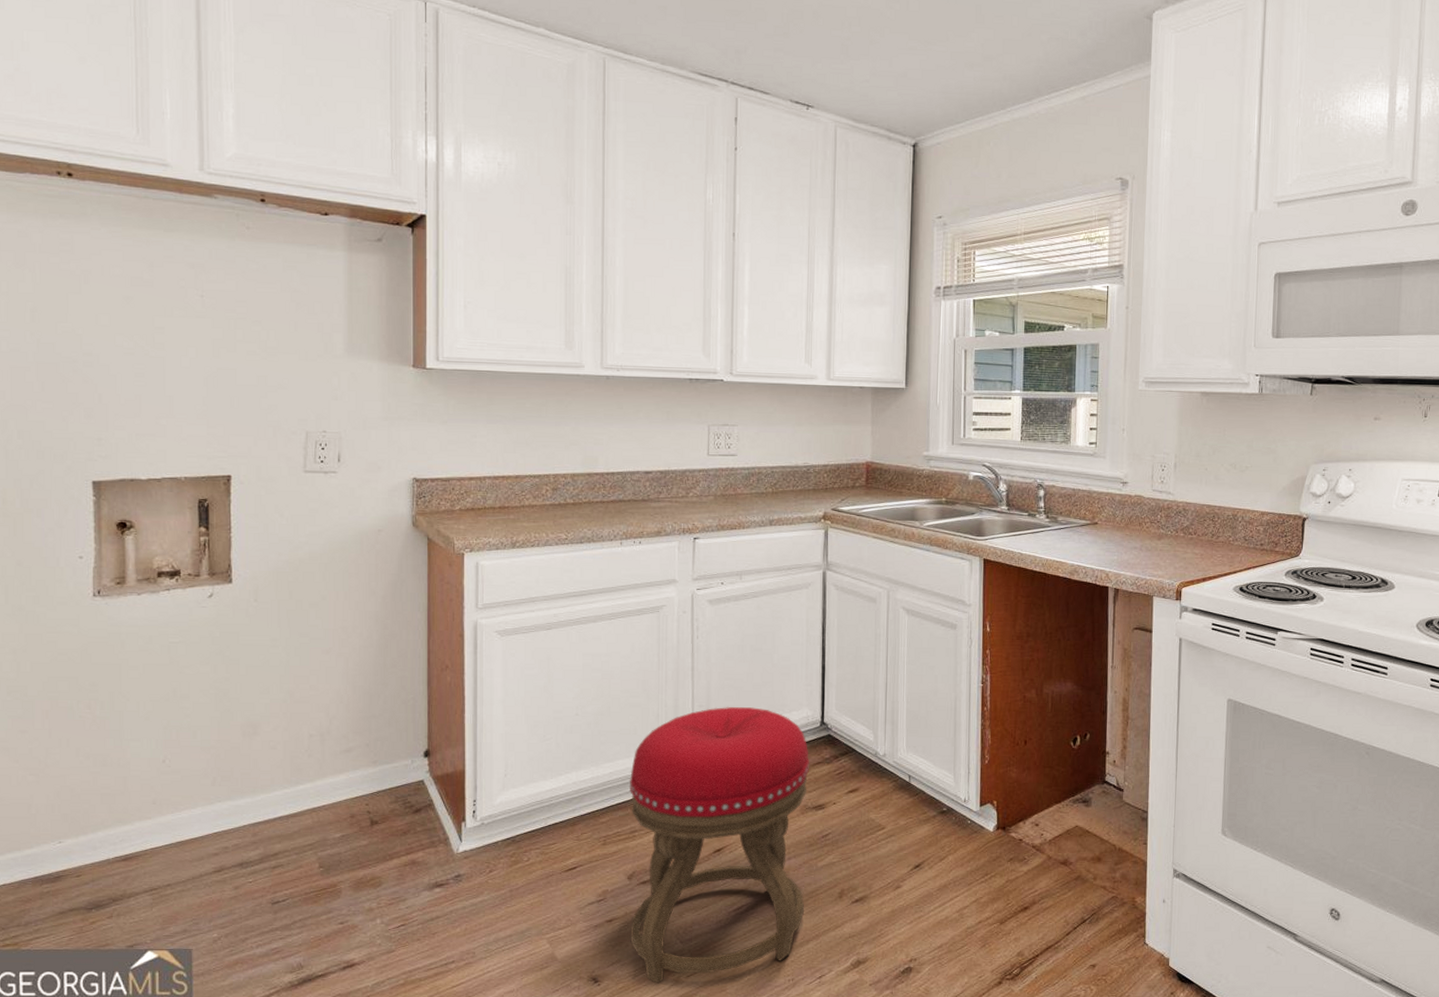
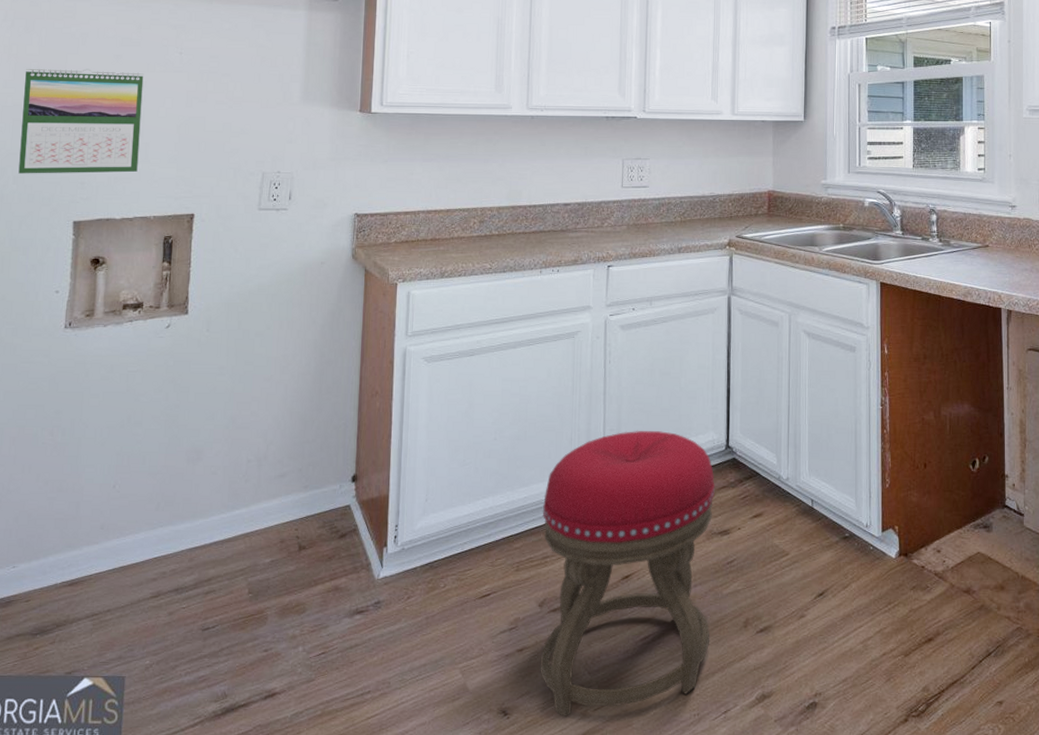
calendar: none [20,308,162,429] -> present [18,68,144,174]

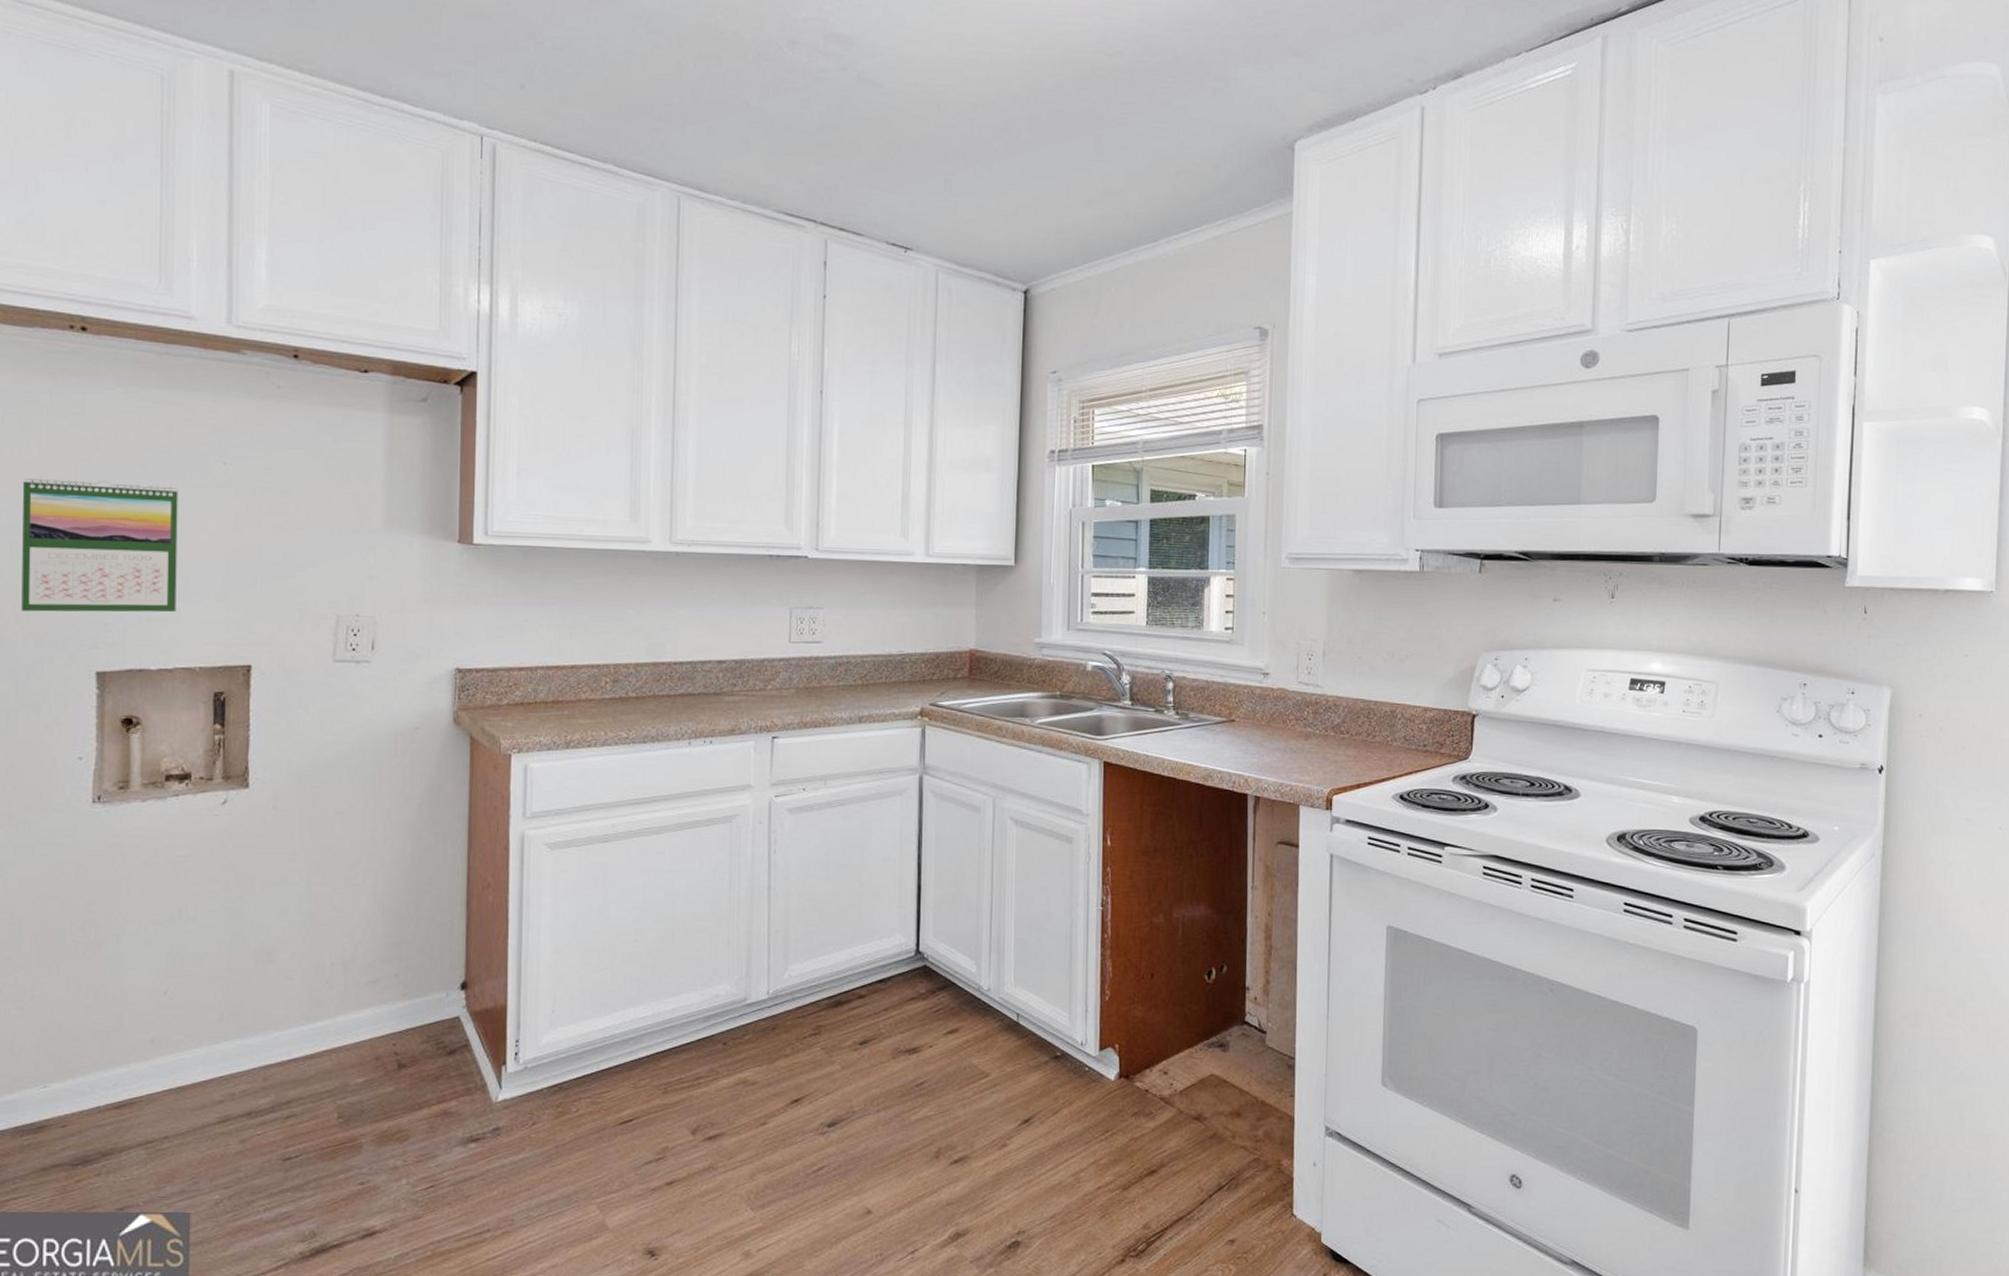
stool: present [539,430,715,717] -> none [692,931,902,1258]

